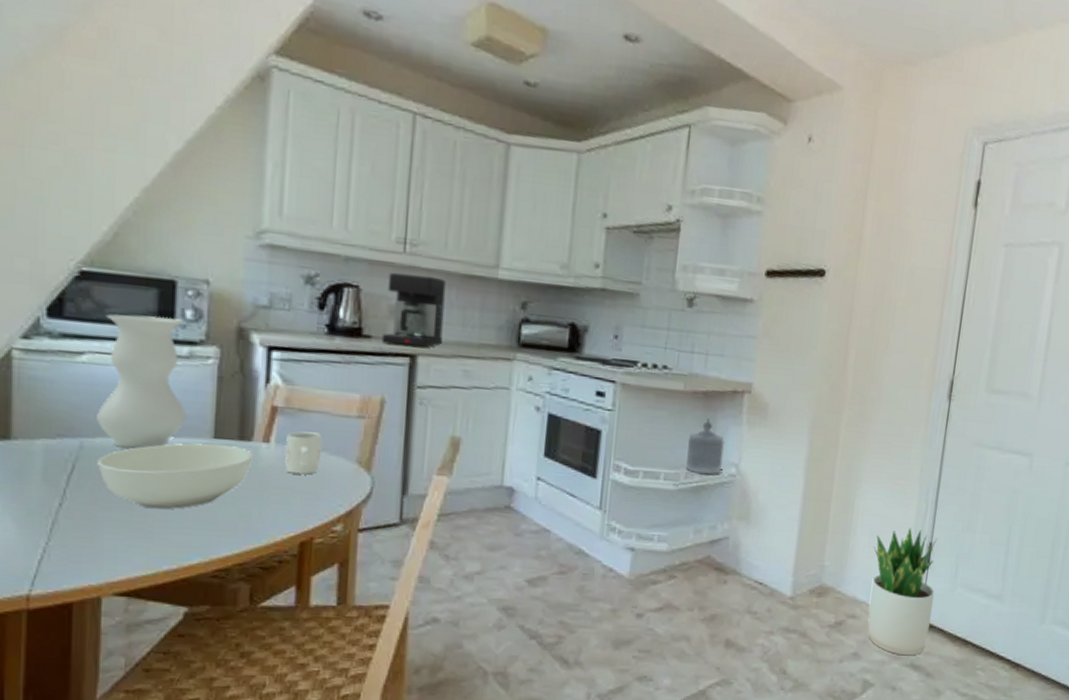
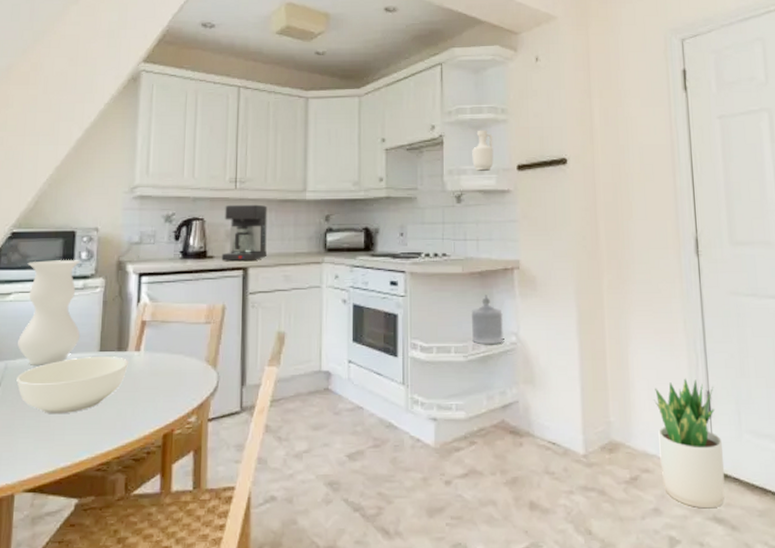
mug: present [285,431,322,475] -> none [152,339,179,375]
ceramic jug: none [713,220,742,274] -> present [472,130,494,172]

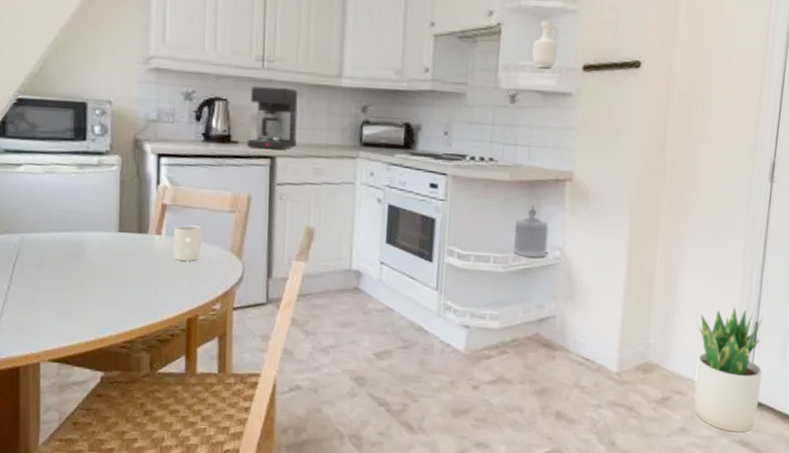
bowl: present [16,356,129,415] -> none [34,236,150,291]
vase: present [18,260,80,365] -> none [32,132,97,242]
mug: none [152,339,179,375] -> present [174,225,202,261]

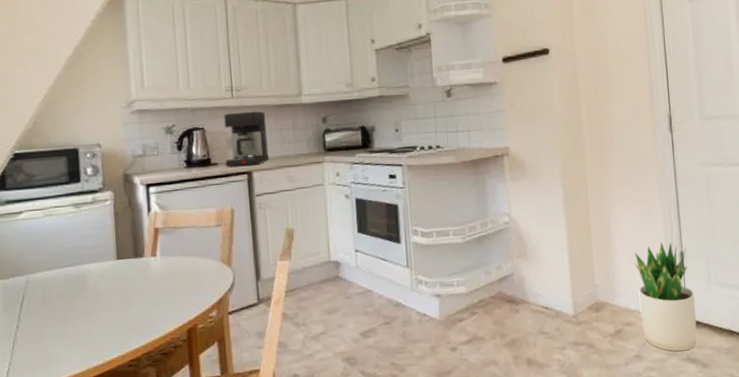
mug: present [174,225,202,261] -> none [167,243,194,277]
decorative jar: present [514,205,549,258] -> none [466,181,497,227]
ceramic jug: present [532,20,559,70] -> none [459,25,480,67]

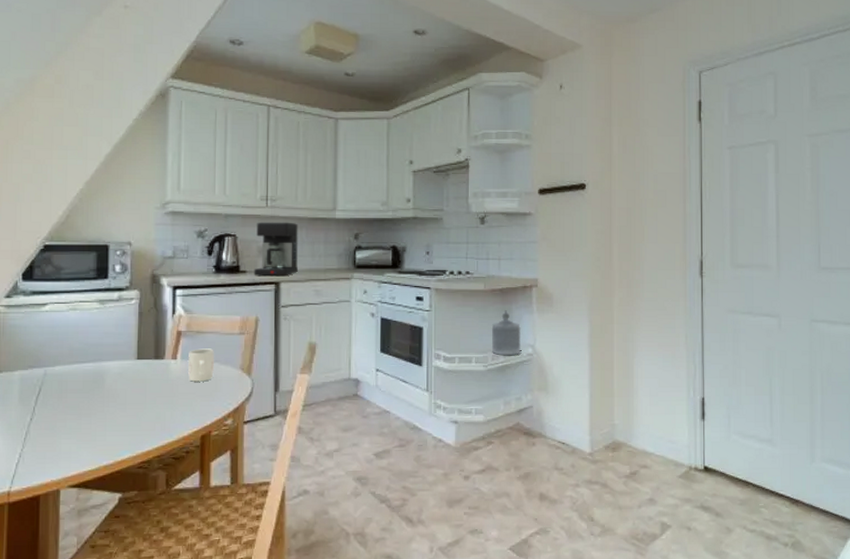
mug: none [167,243,194,277] -> present [188,348,214,382]
decorative jar: none [466,181,497,227] -> present [491,310,521,356]
planter: present [634,242,697,352] -> none [655,386,713,499]

